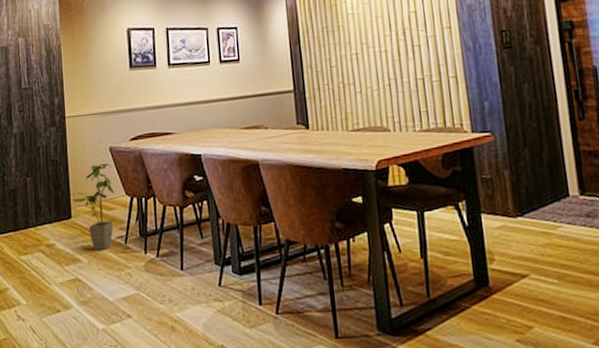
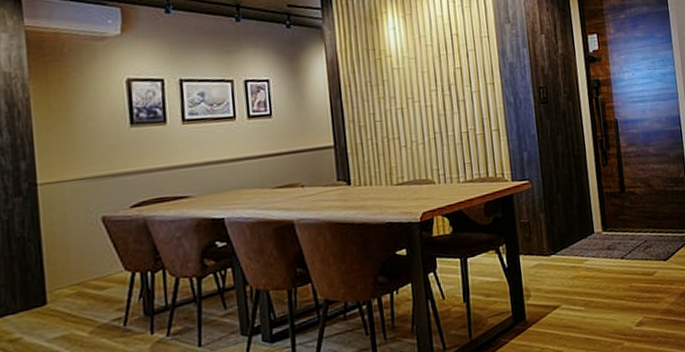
house plant: present [68,163,114,250] -> none [42,235,109,339]

